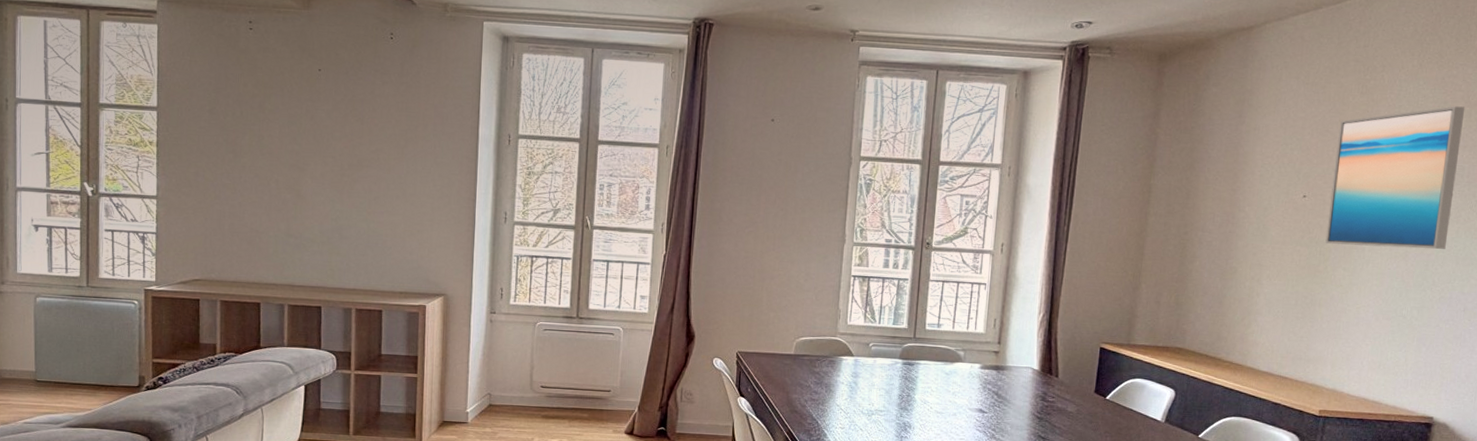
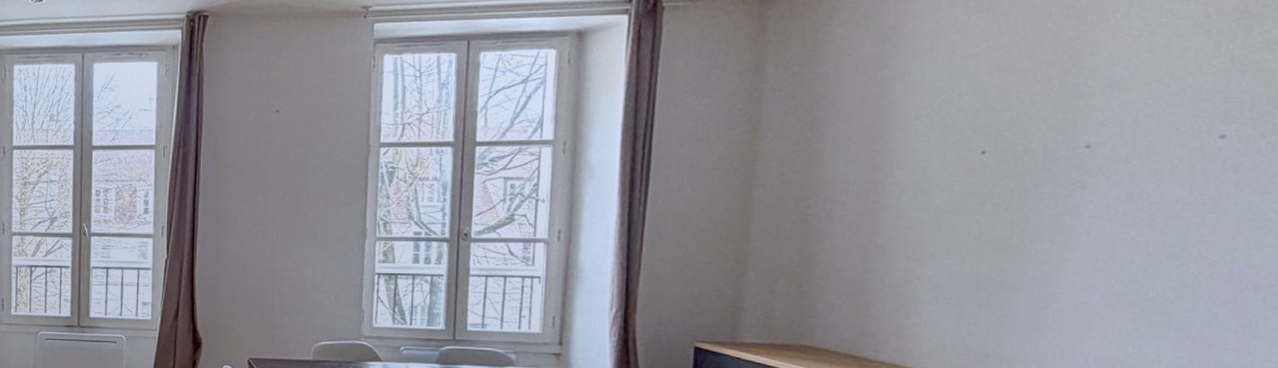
wall art: present [1325,106,1465,250] -> none [1019,19,1242,210]

